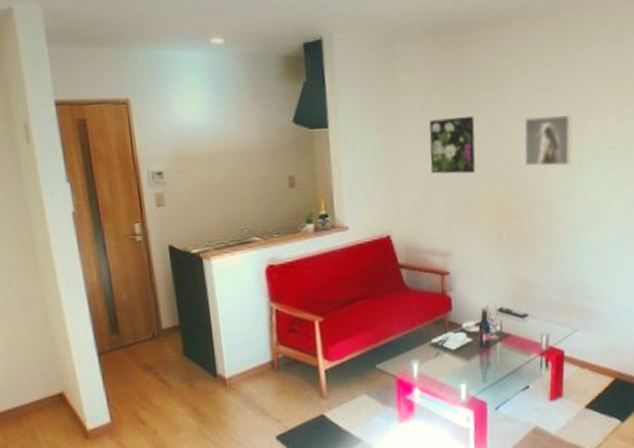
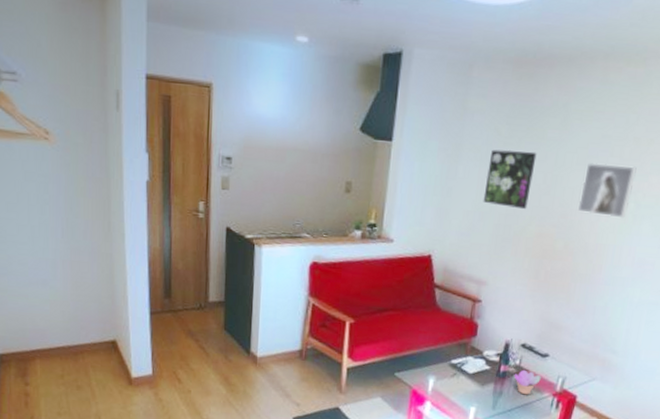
succulent plant: none [497,334,525,361] -> present [514,369,541,395]

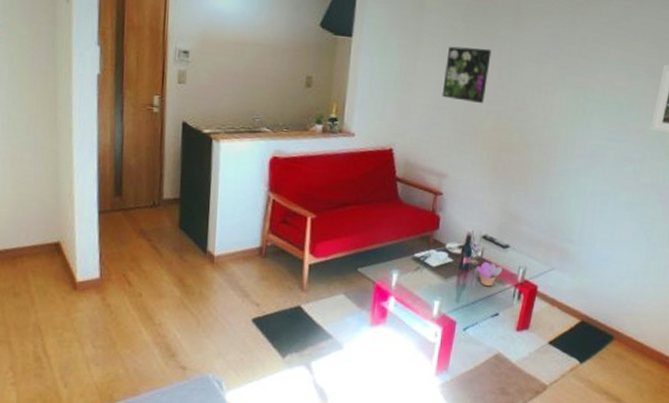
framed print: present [578,162,637,219] -> none [532,59,584,112]

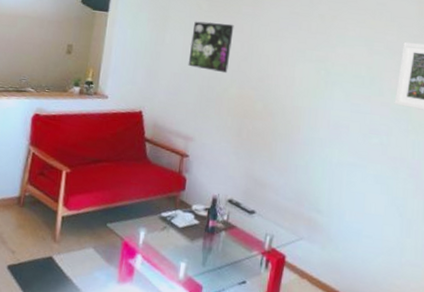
succulent plant: present [476,261,503,287] -> none [222,225,249,253]

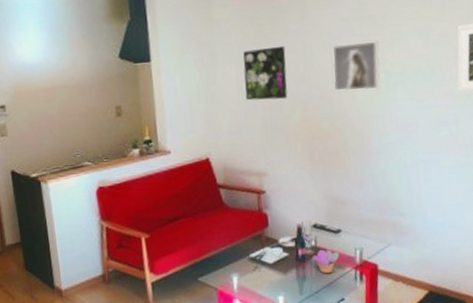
succulent plant: none [222,225,249,253] -> present [313,249,339,274]
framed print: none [274,34,324,84] -> present [333,41,380,91]

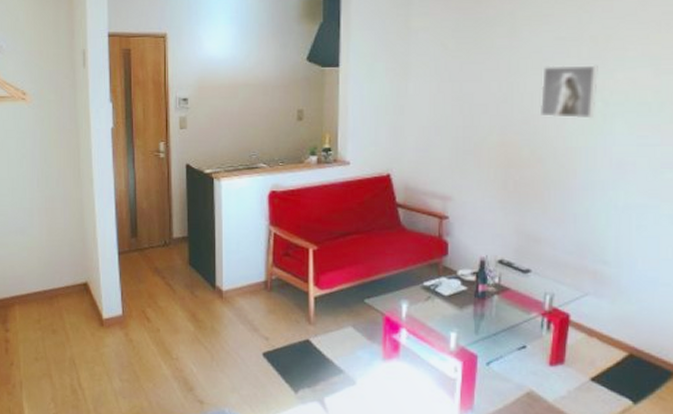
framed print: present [243,45,288,101] -> none [437,61,488,120]
succulent plant: present [313,249,339,274] -> none [494,288,526,316]

